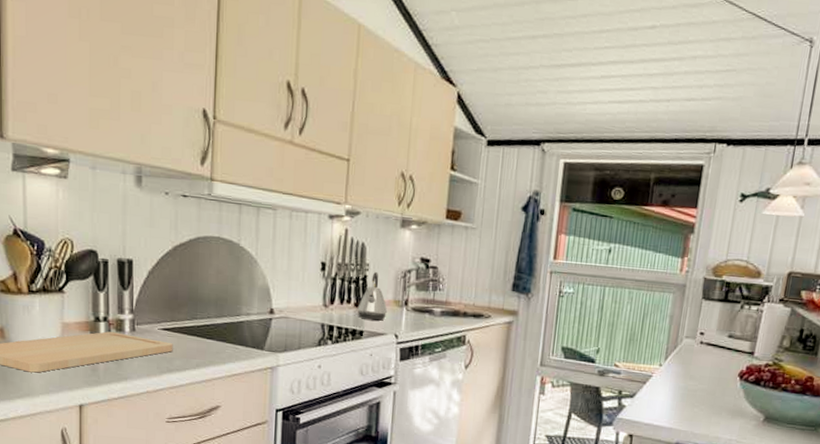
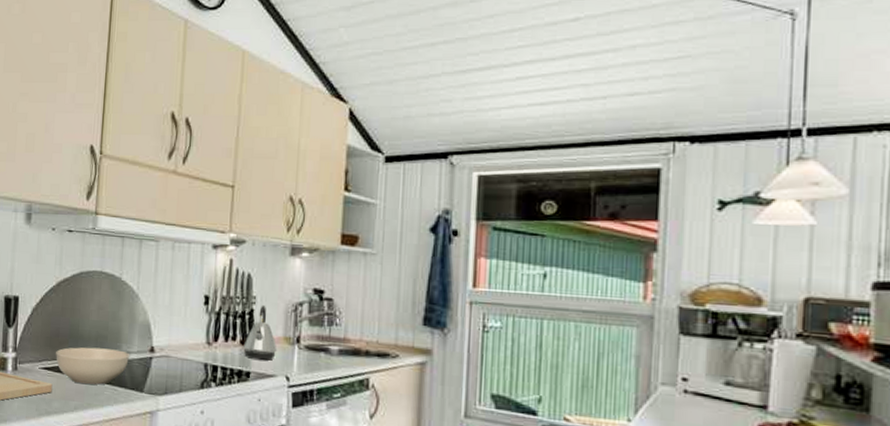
bowl: none [174,309,251,344] -> present [55,347,131,385]

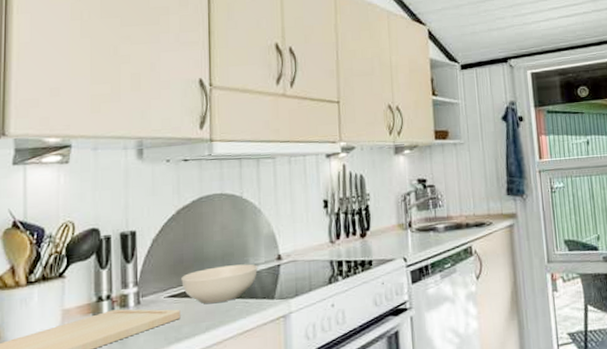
kettle: present [243,304,277,360] -> none [363,199,393,249]

